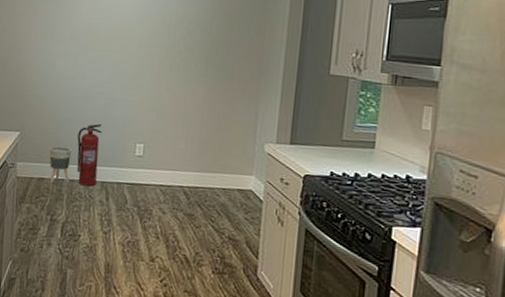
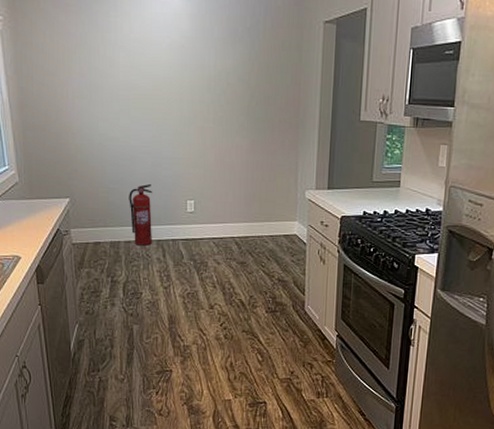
planter: present [48,146,72,184] -> none [101,209,126,247]

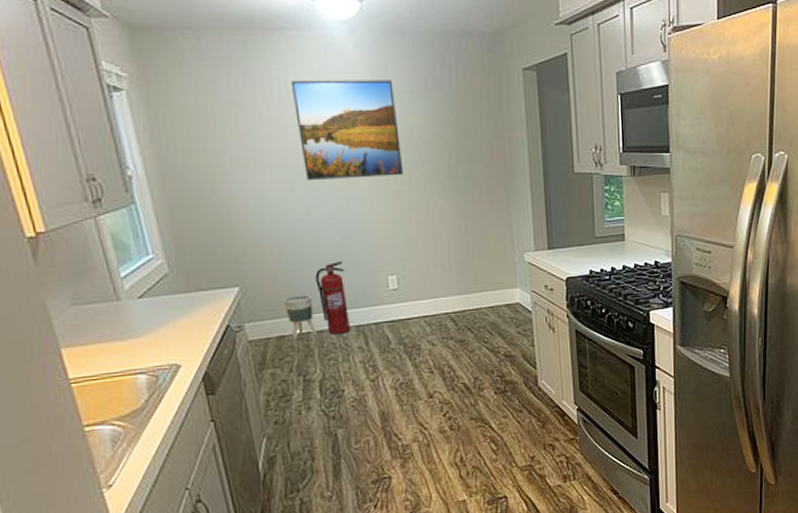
planter: none [101,209,126,247] -> present [282,294,318,341]
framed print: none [125,26,210,114] -> present [290,80,404,181]

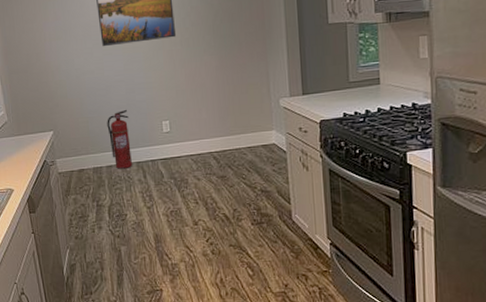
planter: present [282,294,318,341] -> none [83,137,108,173]

